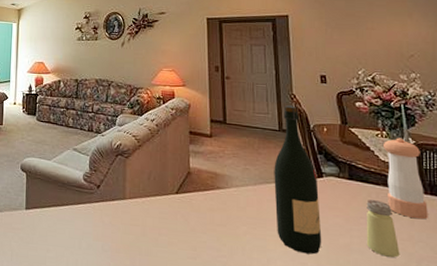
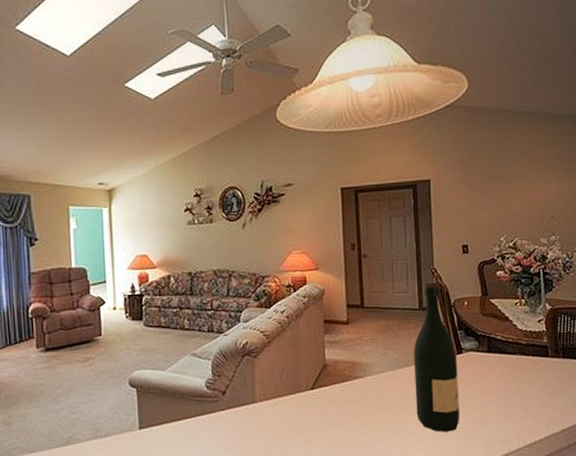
saltshaker: present [366,200,400,258] -> none [502,370,532,424]
pepper shaker: present [384,137,428,220] -> none [522,304,559,384]

